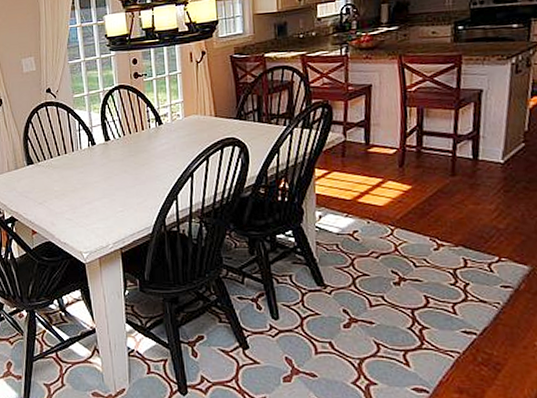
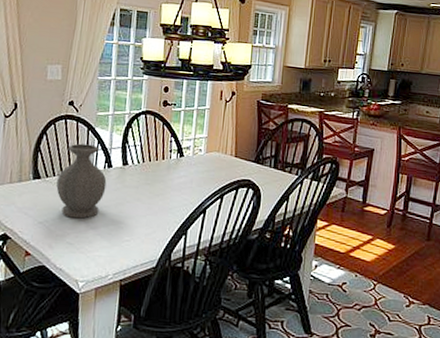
vase: none [48,126,93,196] -> present [56,143,107,219]

